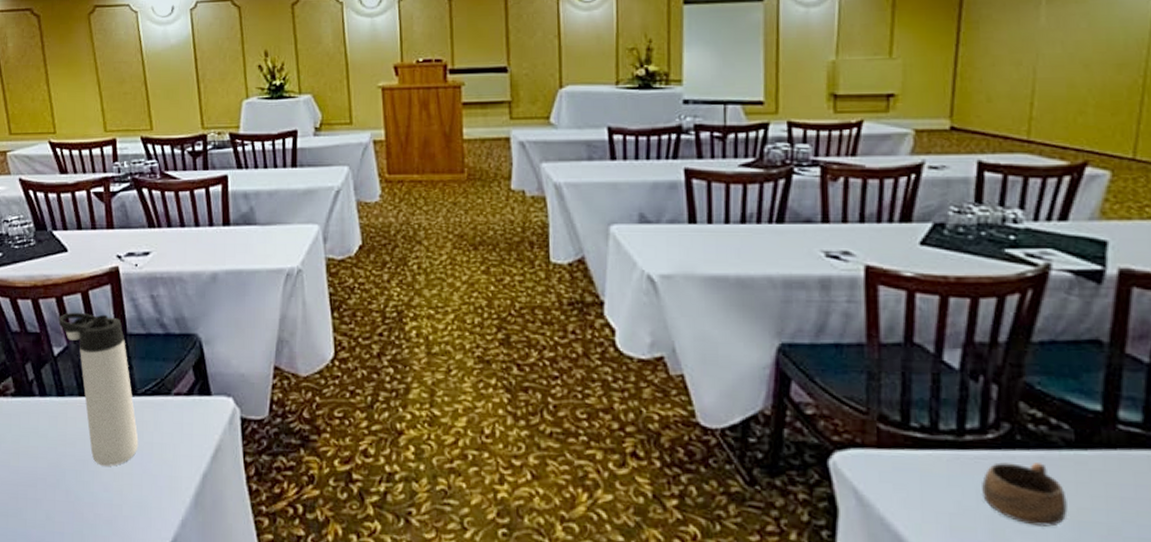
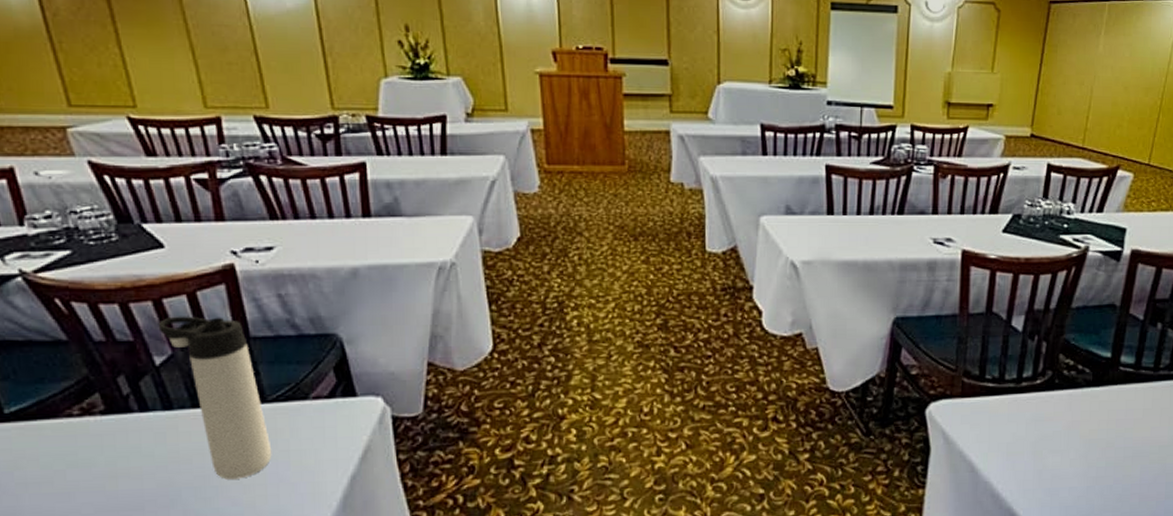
cup: present [982,462,1068,527] -> none [1030,399,1083,446]

